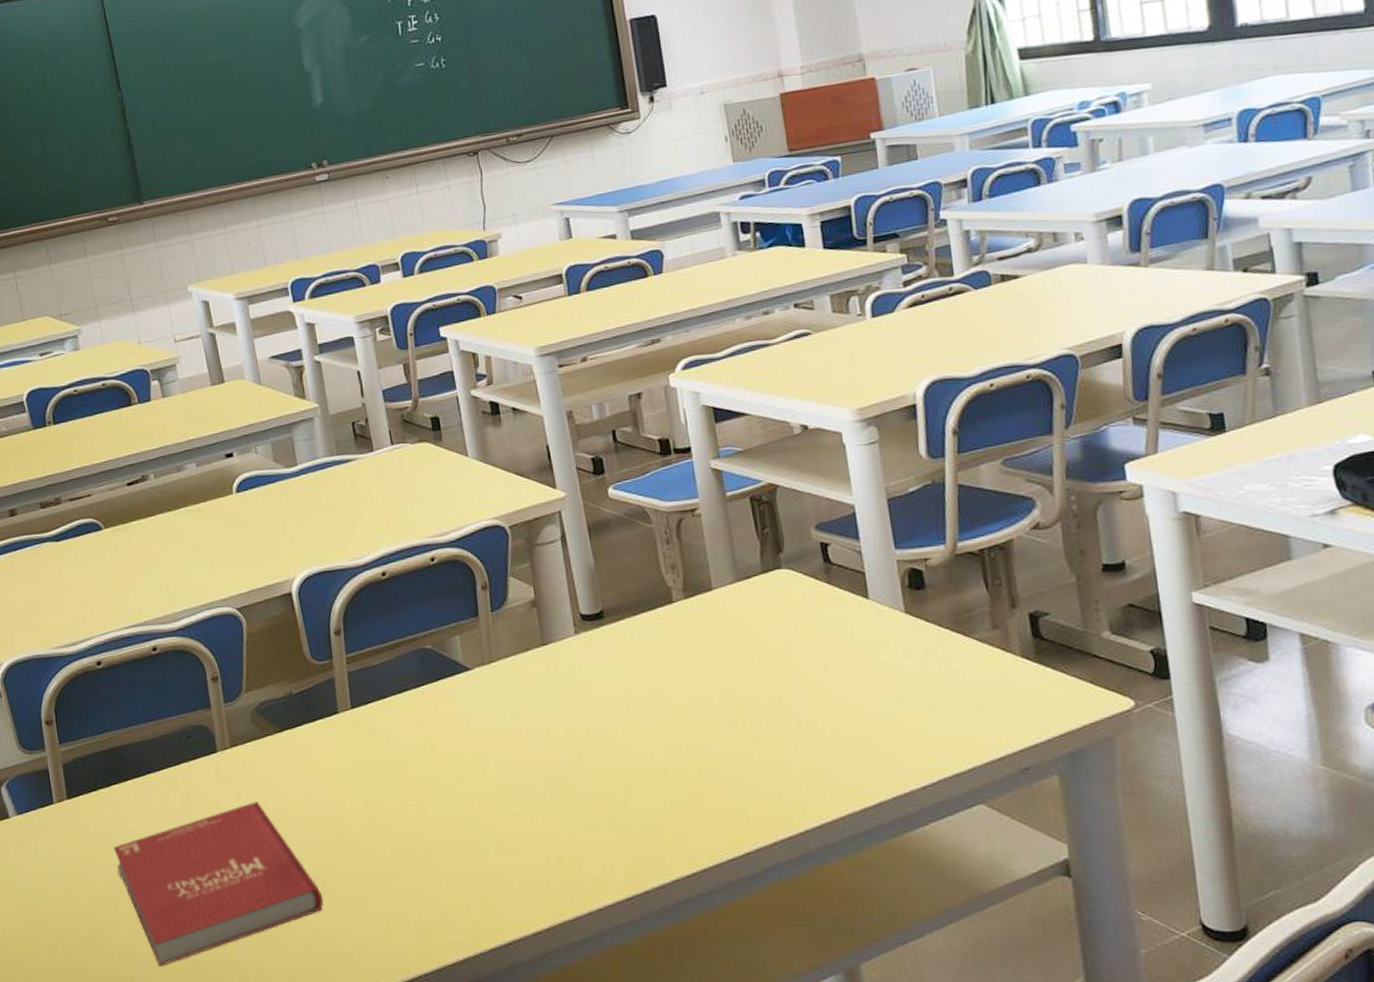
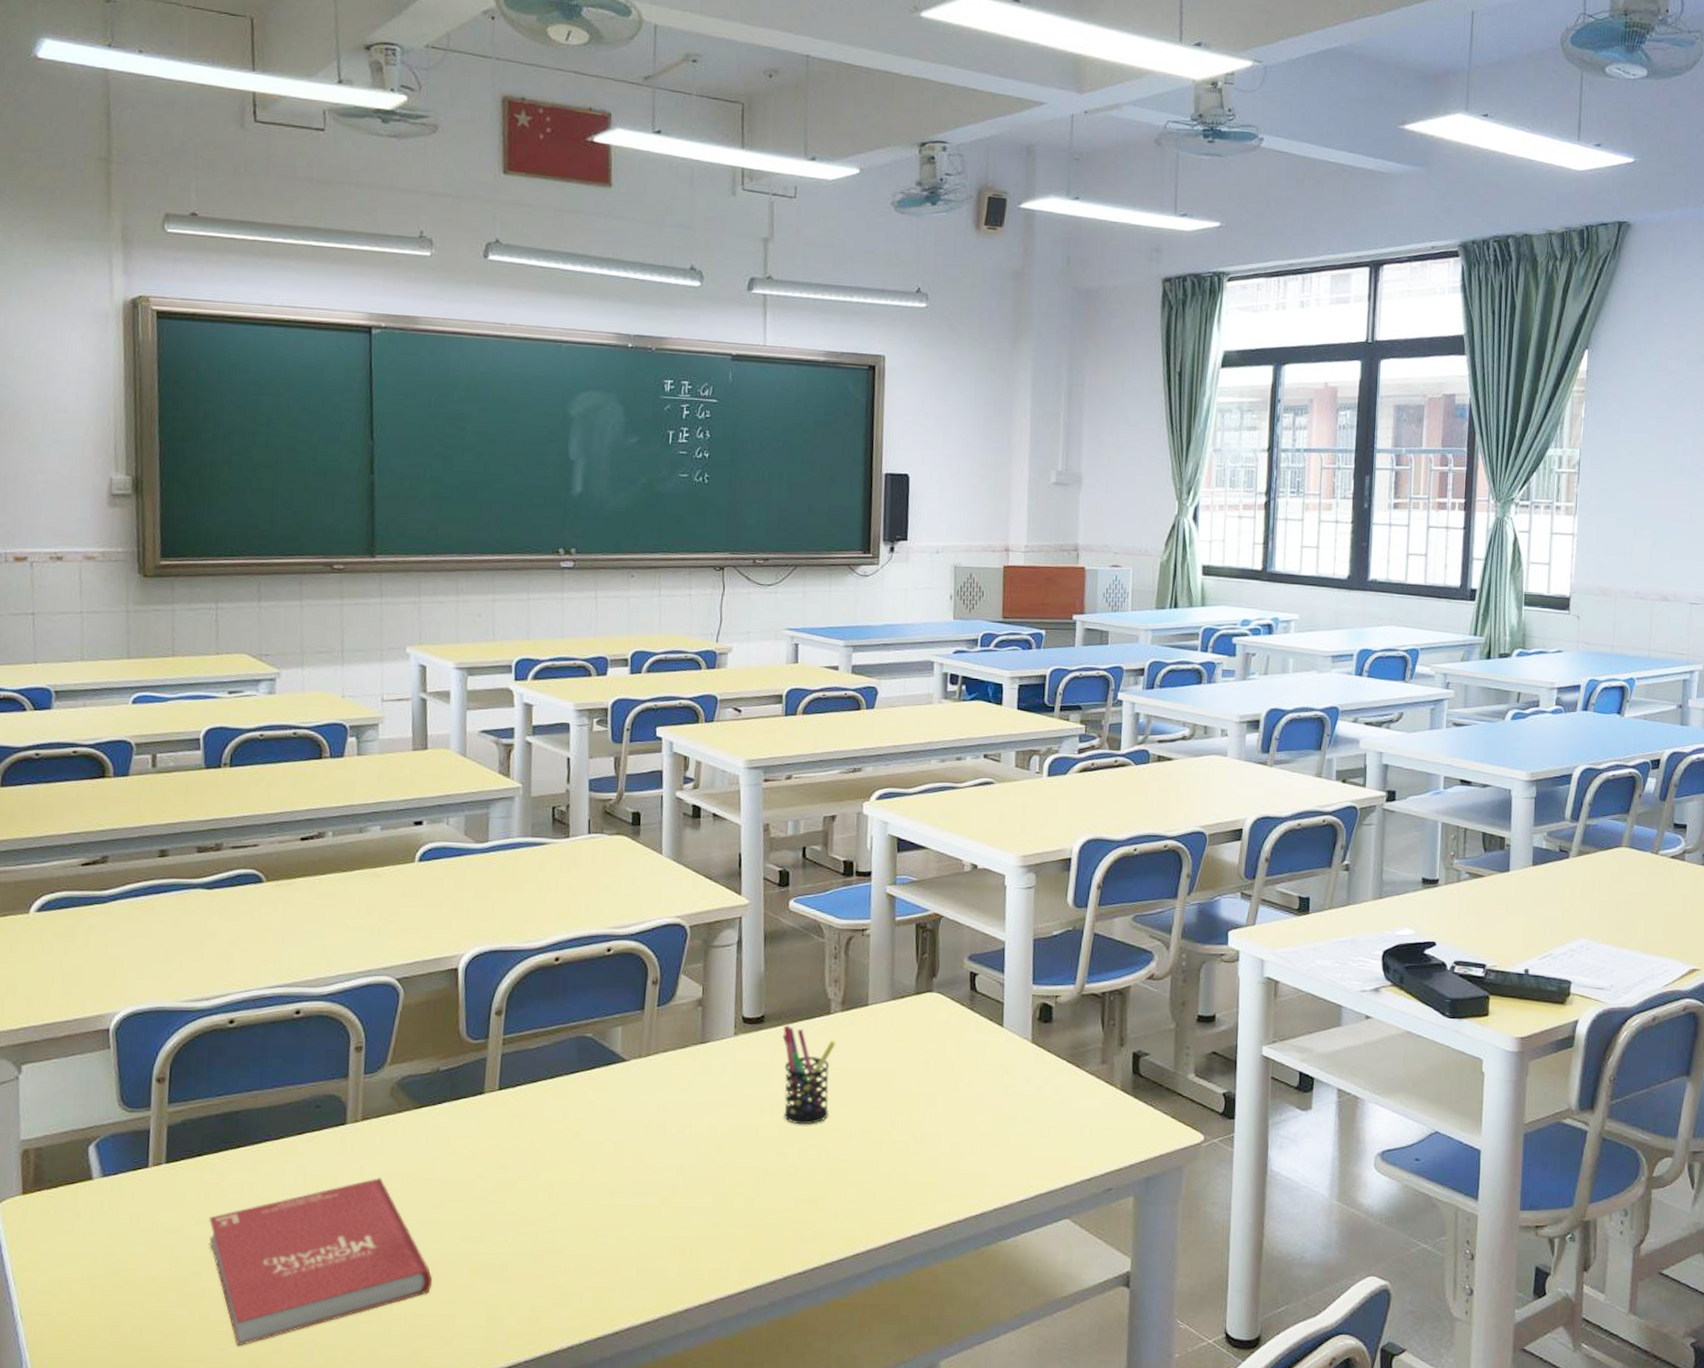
pen holder: none [625,618,690,722] -> present [782,1025,837,1125]

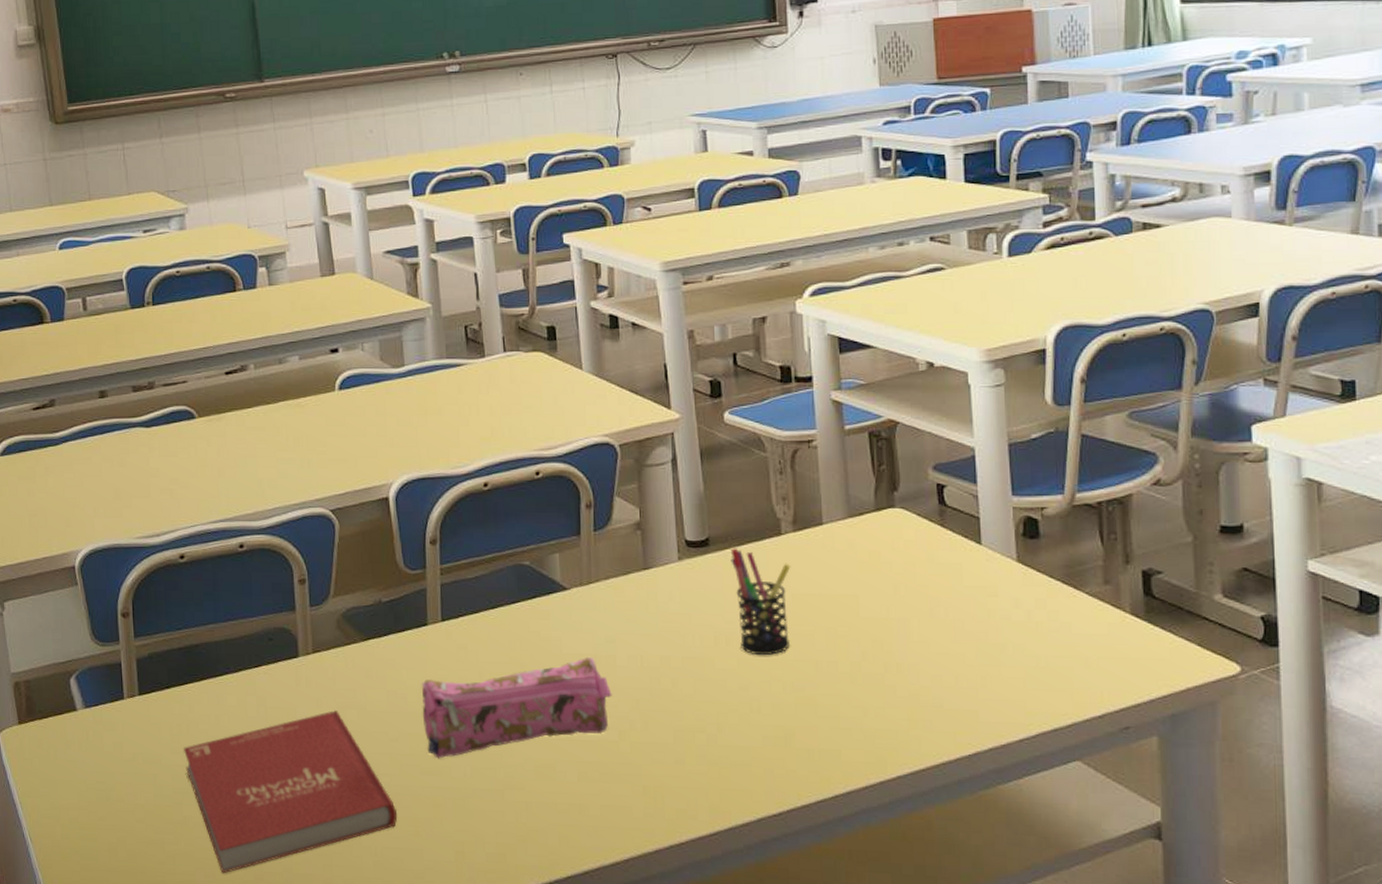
pencil case: none [469,1125,659,1225] -> present [421,656,612,759]

